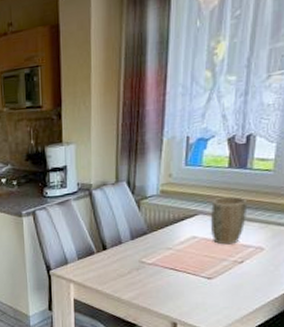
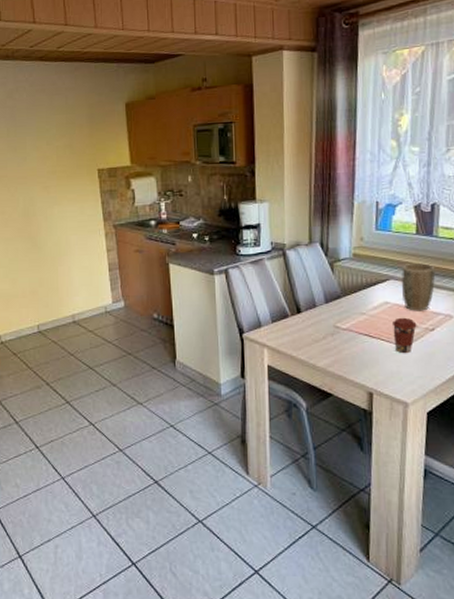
coffee cup: none [198,251,225,286] -> present [391,317,417,354]

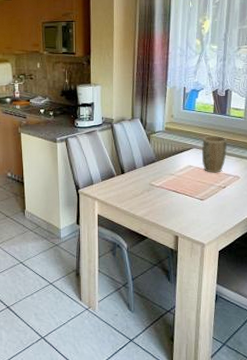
coffee cup: present [391,317,417,354] -> none [193,177,213,206]

